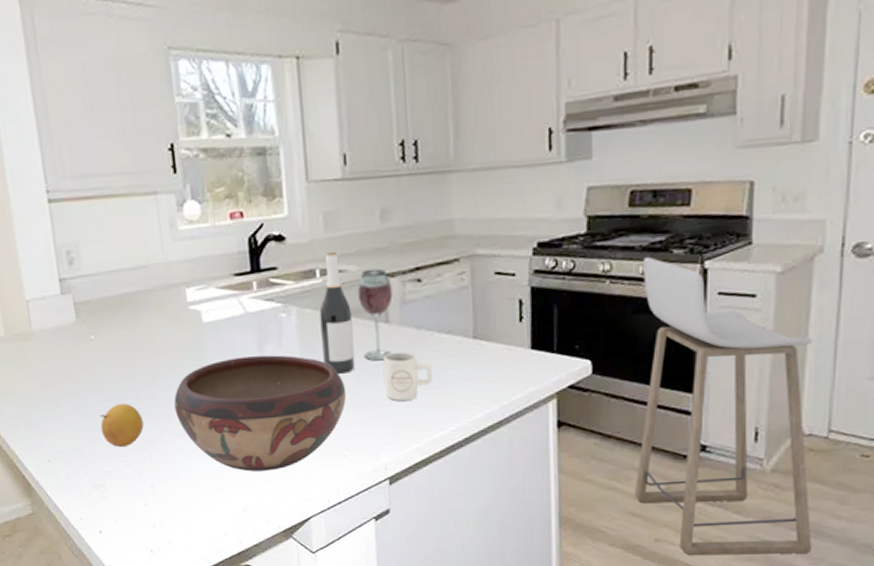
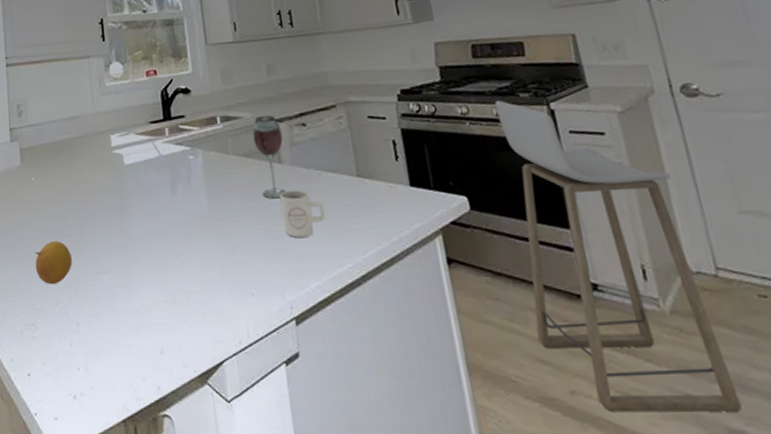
decorative bowl: present [174,355,347,472] -> none [99,194,250,310]
wine bottle: present [319,251,356,374] -> none [221,101,256,211]

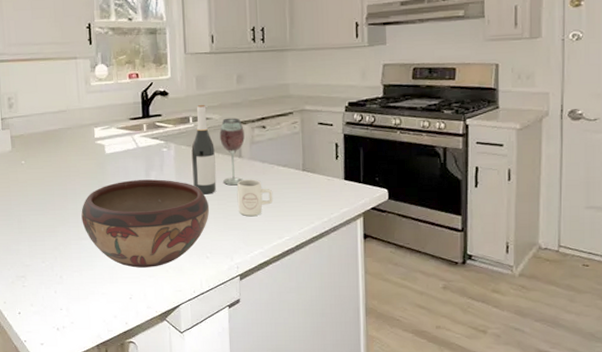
fruit: present [35,241,72,285] -> none [24,213,57,247]
decorative bowl: none [99,194,250,310] -> present [81,179,210,268]
wine bottle: none [221,101,256,211] -> present [191,104,217,195]
bar stool: present [495,100,742,412] -> none [420,115,551,340]

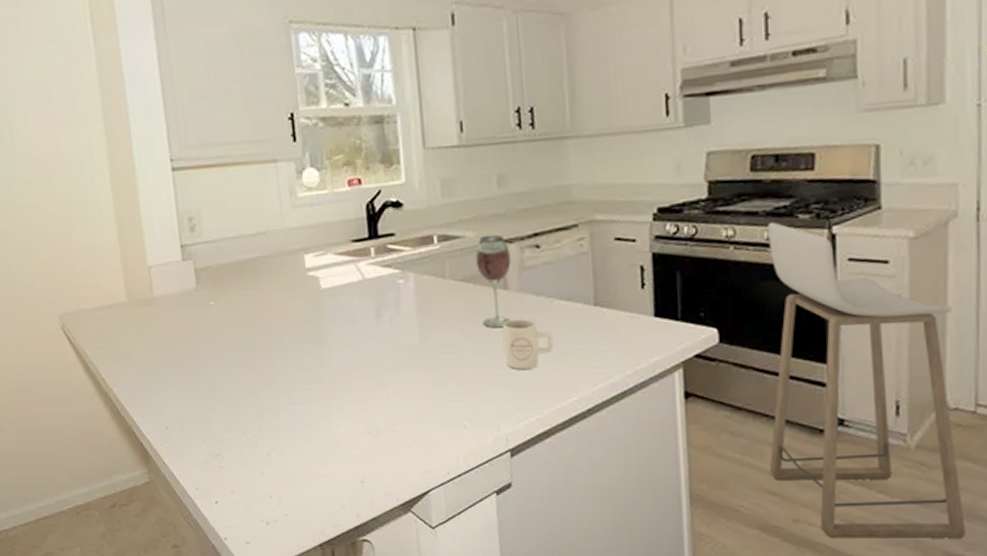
decorative bowl: present [81,179,210,268] -> none [291,321,466,442]
wine bottle: present [191,104,217,195] -> none [437,217,474,341]
bar stool: none [420,115,551,340] -> present [768,221,966,539]

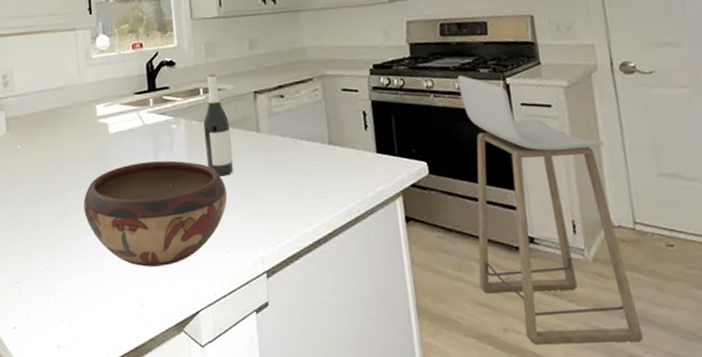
decorative bowl: none [291,321,466,442] -> present [83,160,228,267]
wine bottle: none [437,217,474,341] -> present [203,73,234,176]
wineglass: present [475,234,511,328] -> none [233,87,263,165]
mug: present [502,318,554,369] -> none [256,156,299,200]

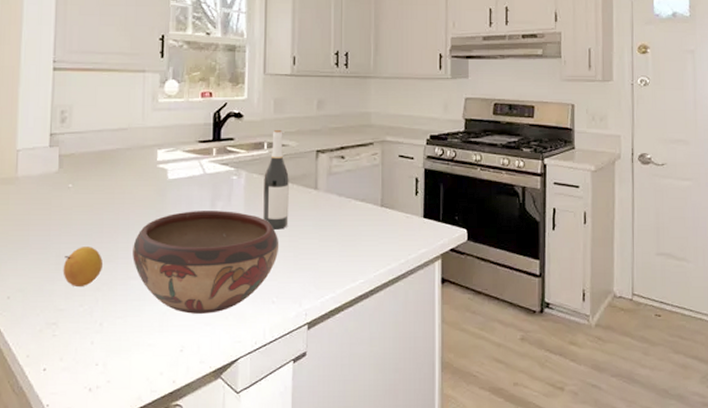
fruit: none [20,205,57,246] -> present [63,247,103,288]
bar stool: present [457,75,643,344] -> none [498,152,627,398]

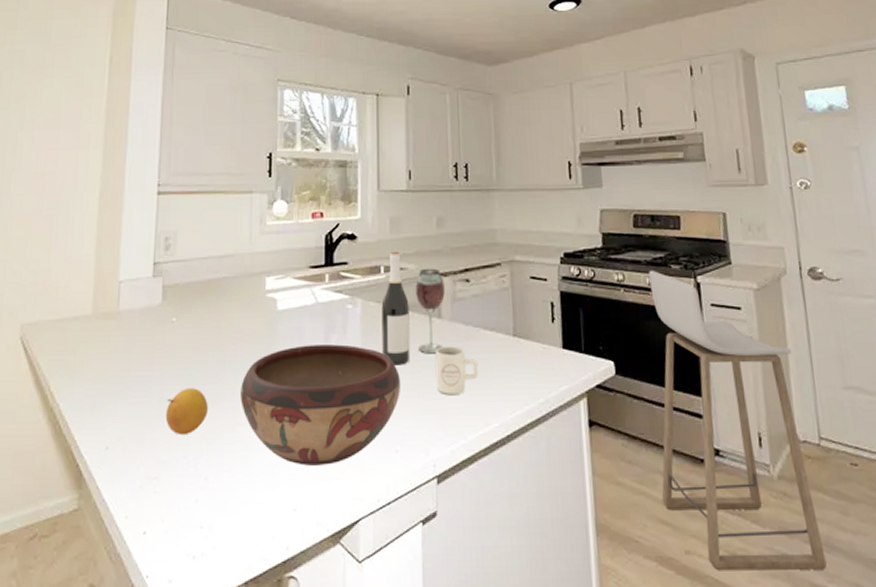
wineglass: none [295,146,322,220] -> present [415,268,445,354]
mug: none [310,214,349,255] -> present [435,346,479,394]
bar stool: none [498,152,627,398] -> present [649,270,827,571]

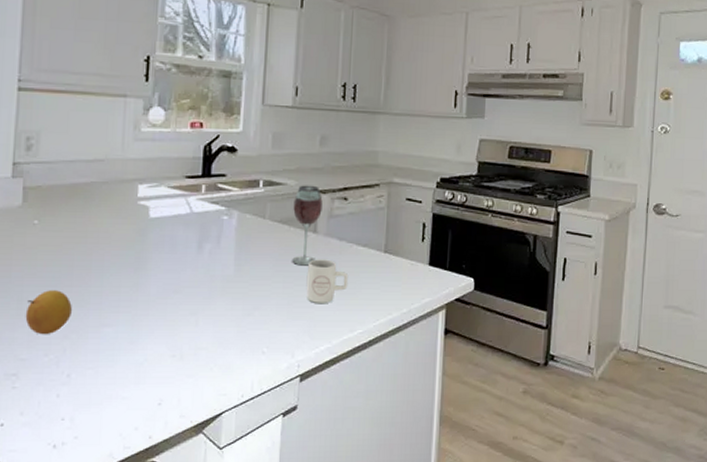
decorative bowl: present [240,344,401,466] -> none [107,253,273,365]
wine bottle: present [381,251,411,365] -> none [256,166,286,275]
bar stool: present [649,270,827,571] -> none [499,198,629,452]

